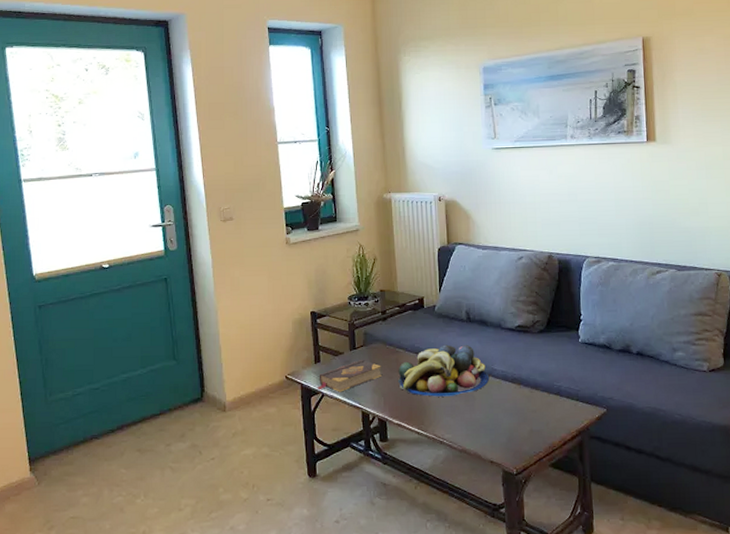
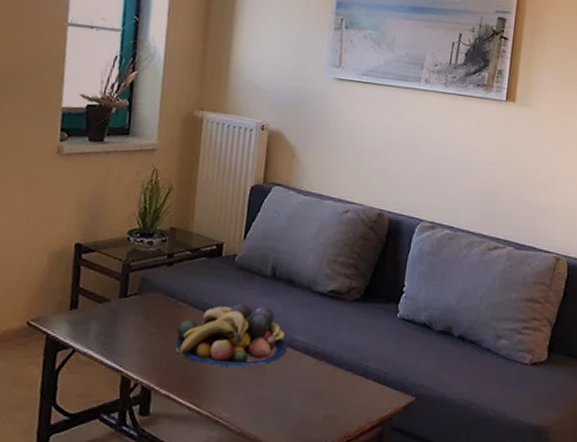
book: present [316,359,382,392] -> none [66,310,156,349]

